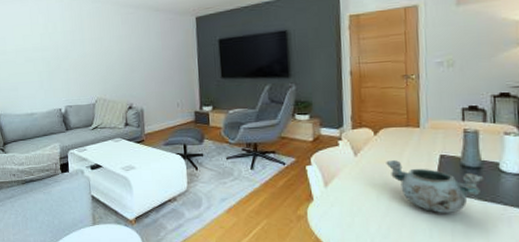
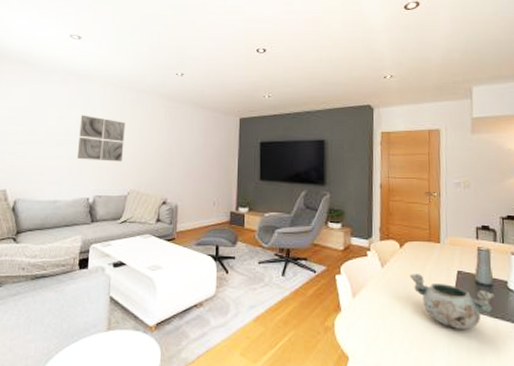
wall art: none [43,30,87,74] -> present [76,115,125,162]

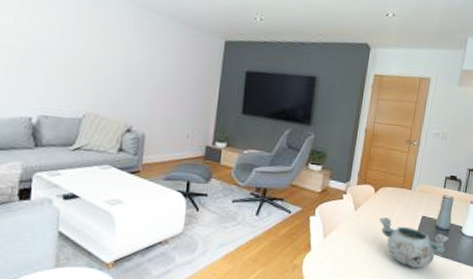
wall art: present [76,115,125,162] -> none [14,11,81,77]

